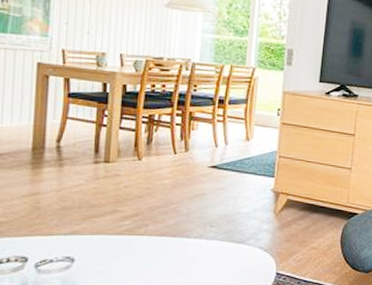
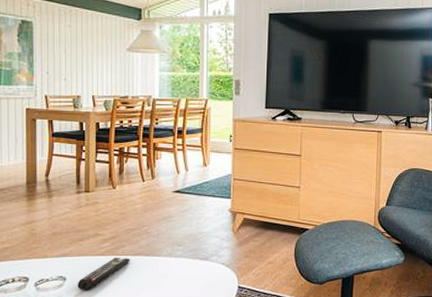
remote control: none [87,237,154,274] -> present [77,257,130,291]

